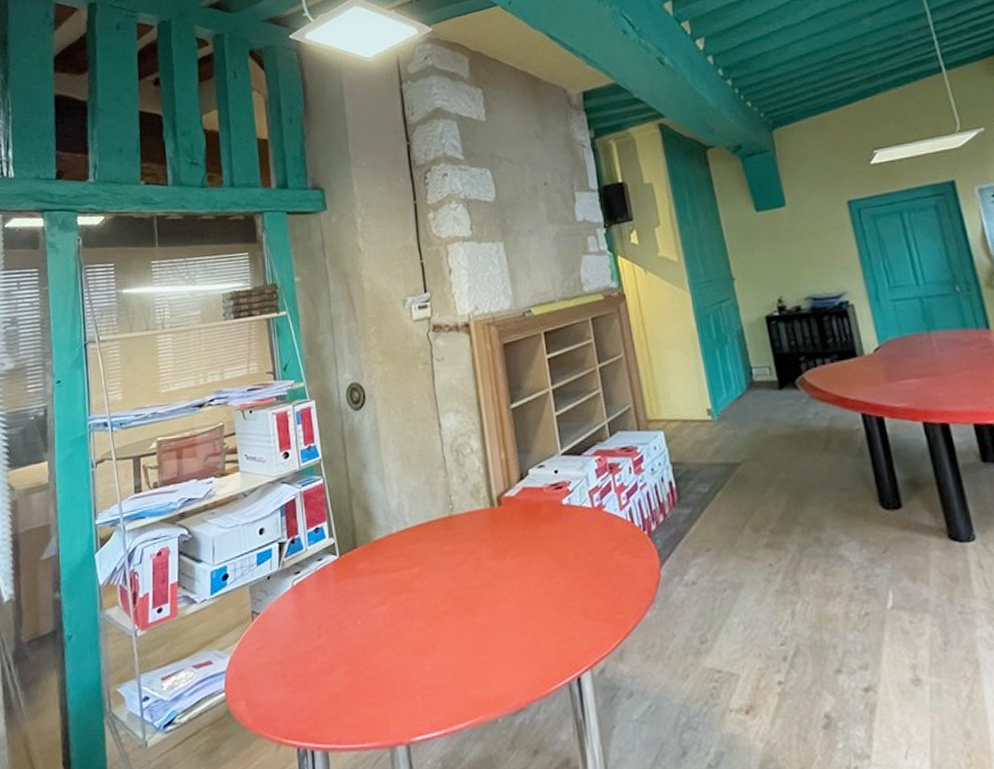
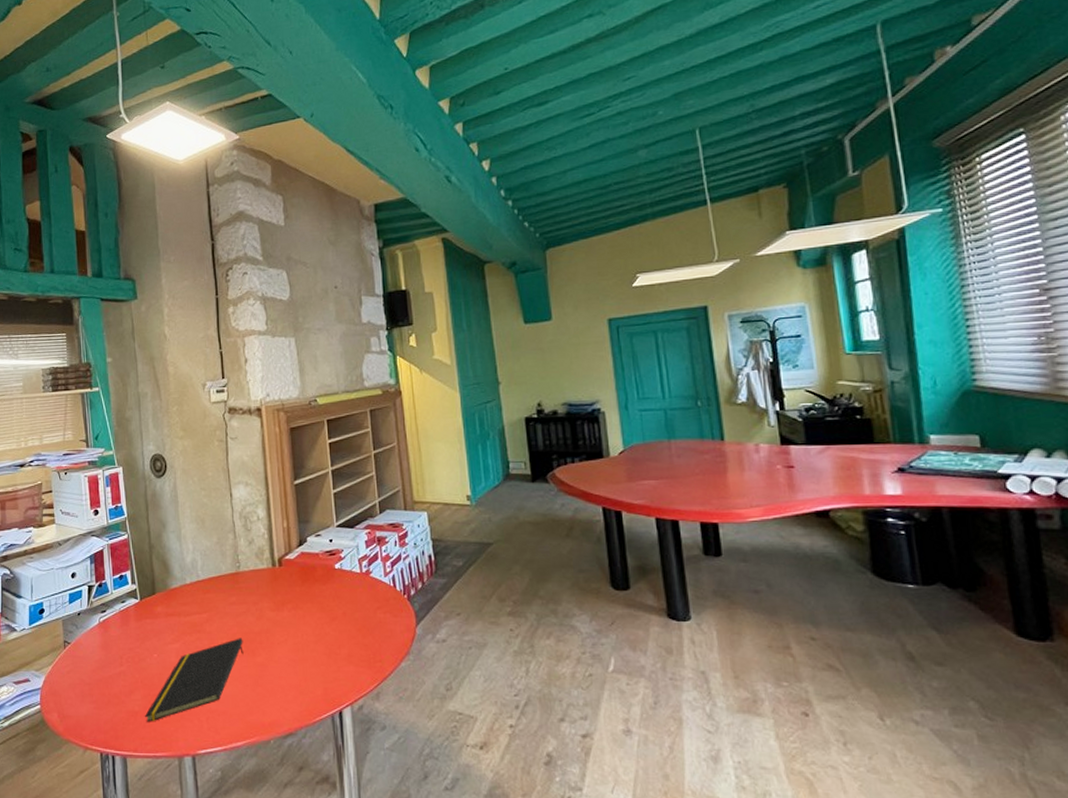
notepad: none [349,594,462,706] -> present [145,638,244,722]

